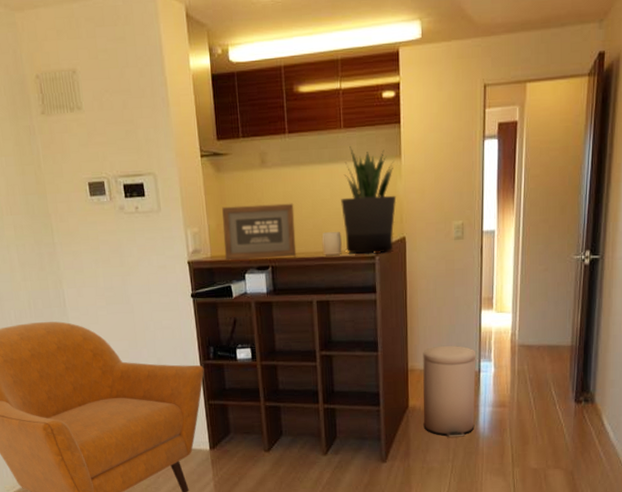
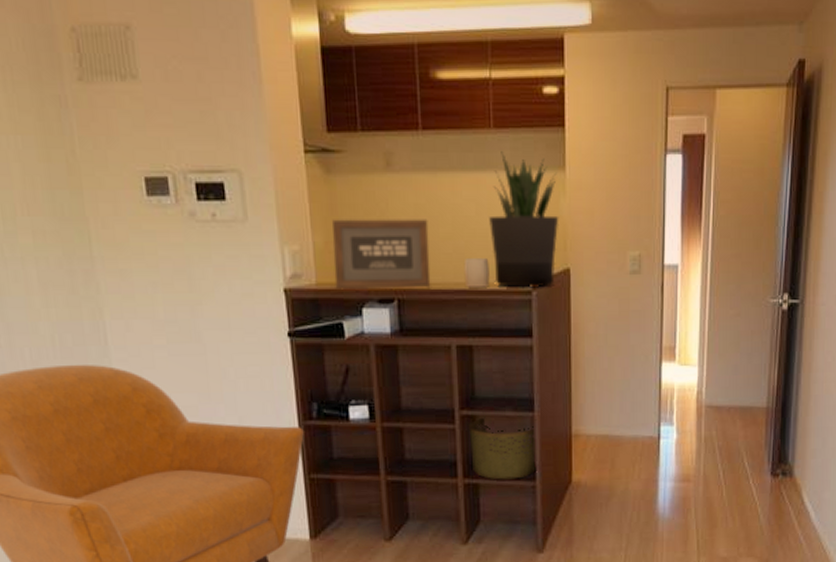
basket: none [325,355,382,405] -> present [467,415,539,480]
pedal bin: present [423,345,476,438] -> none [590,404,655,520]

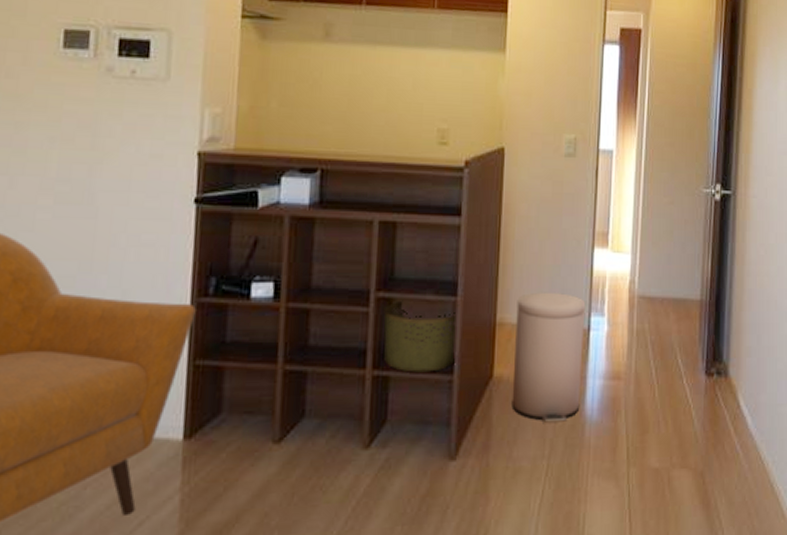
picture frame: present [332,219,431,289] -> none [254,84,362,160]
mug: present [464,258,490,287] -> none [394,132,422,162]
planter: present [489,151,559,288] -> none [425,31,497,165]
pedal bin: none [590,404,655,520] -> present [511,292,586,423]

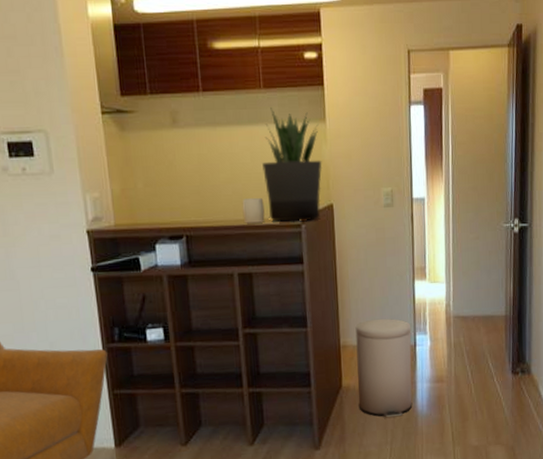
basket: present [382,300,460,373] -> none [249,331,313,388]
mug: none [394,132,422,162] -> present [242,198,265,224]
planter: none [425,31,497,165] -> present [262,108,323,222]

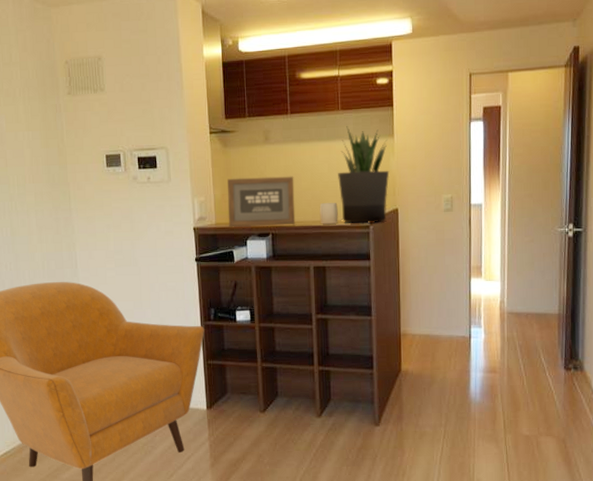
picture frame: none [127,166,214,229] -> present [227,176,296,227]
pedal bin: present [355,318,413,418] -> none [415,311,467,402]

